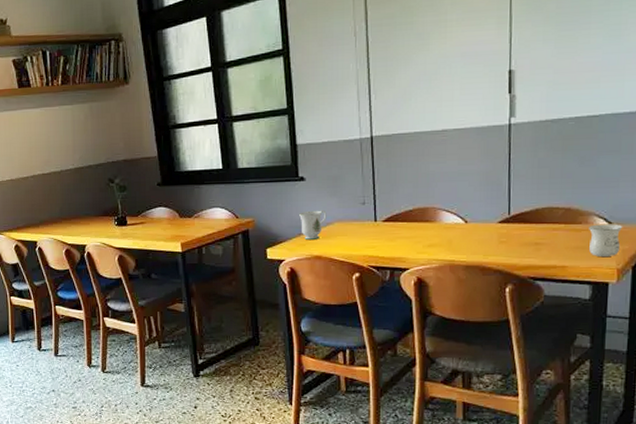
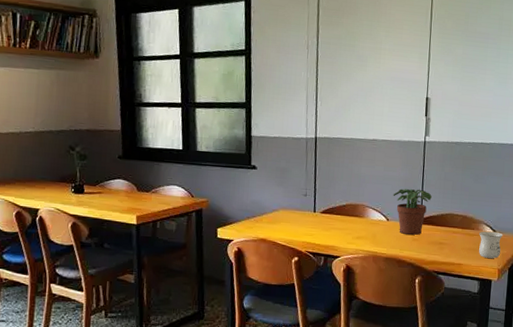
mug: present [298,210,327,240] -> none [248,196,273,224]
potted plant: none [471,182,522,237] -> present [393,188,432,235]

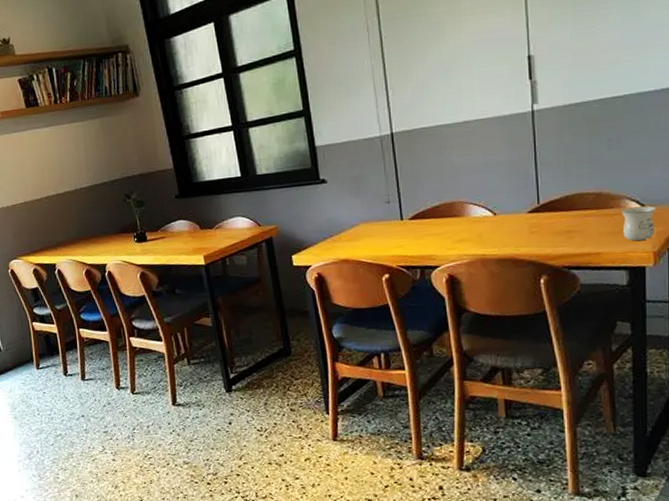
potted plant: present [393,188,432,235] -> none [498,170,550,228]

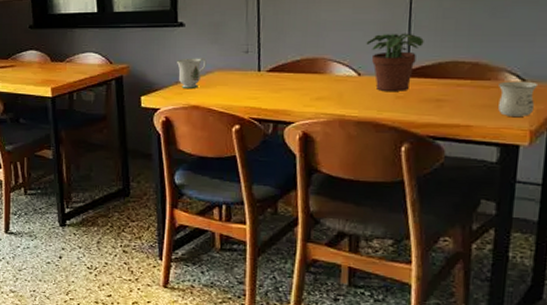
mug: none [322,212,351,243] -> present [176,58,207,88]
potted plant: none [498,170,550,228] -> present [366,33,424,91]

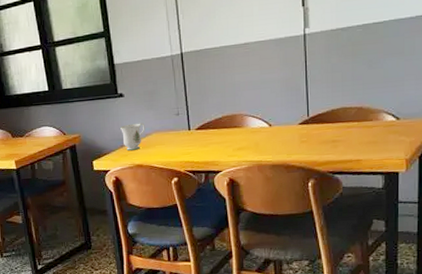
potted plant: present [366,33,424,91] -> none [273,87,319,138]
mug: present [498,81,539,118] -> none [379,119,409,150]

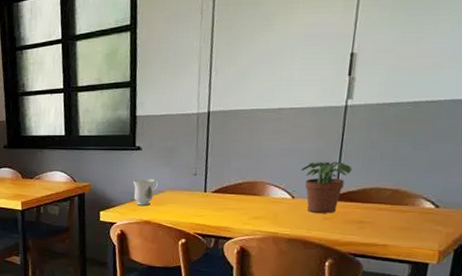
potted plant: none [273,87,319,138] -> present [301,161,352,213]

